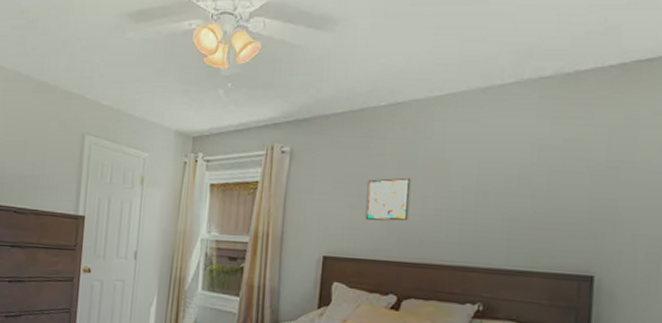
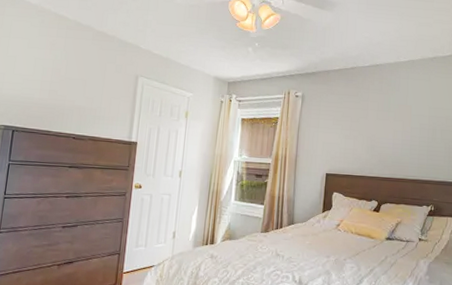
wall art: present [365,177,411,221] -> none [355,117,386,148]

